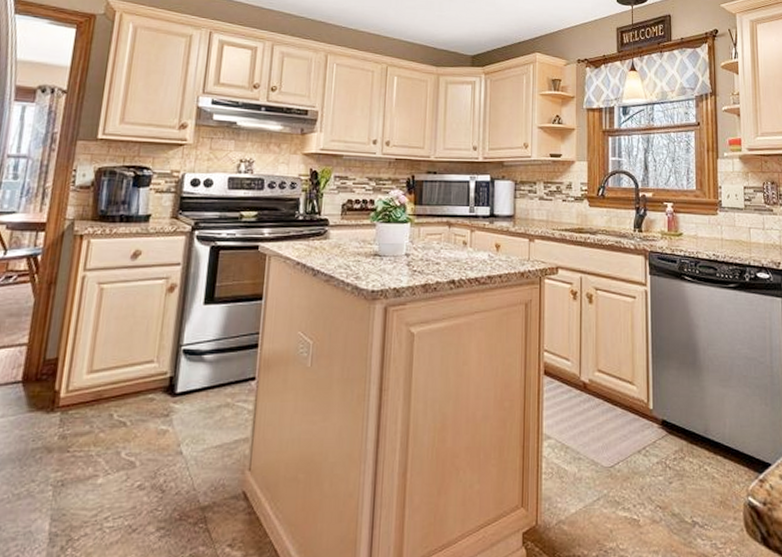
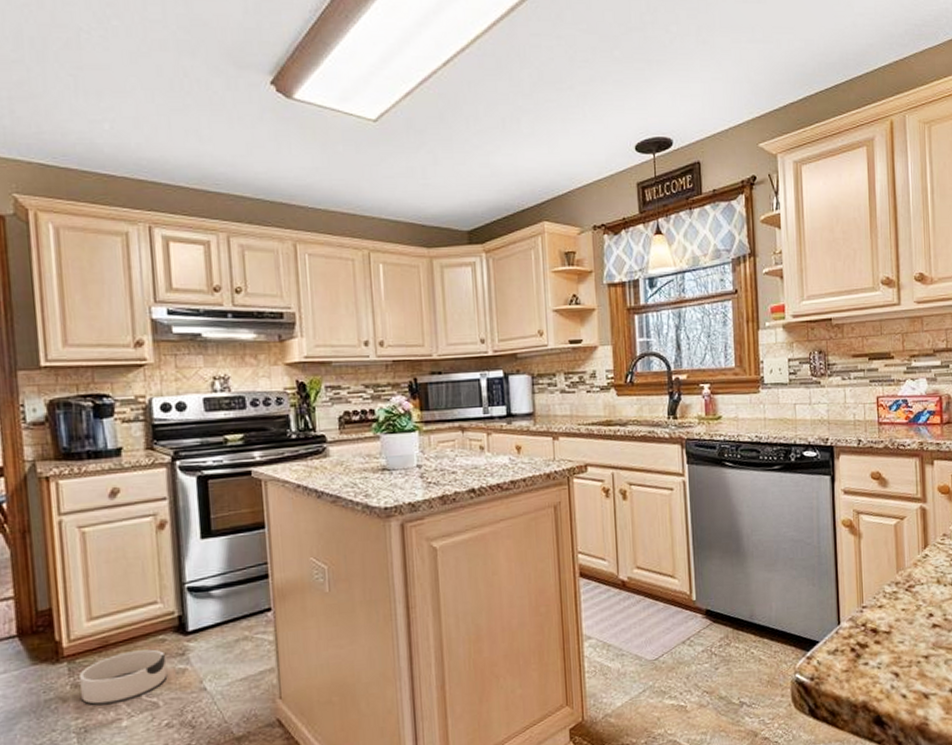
pet bowl: none [66,407,150,460] -> present [79,649,166,706]

